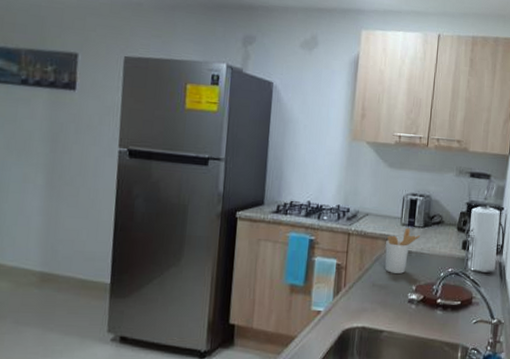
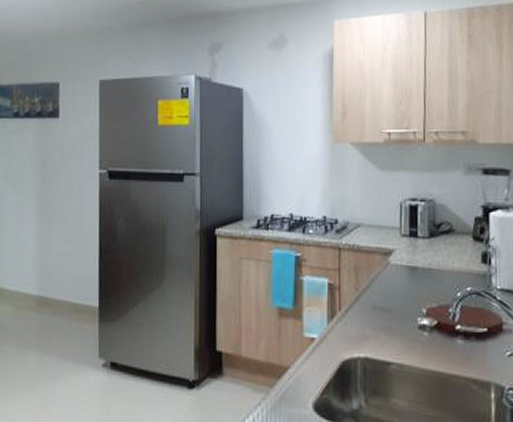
utensil holder: present [385,228,421,274] -> none [384,239,427,294]

